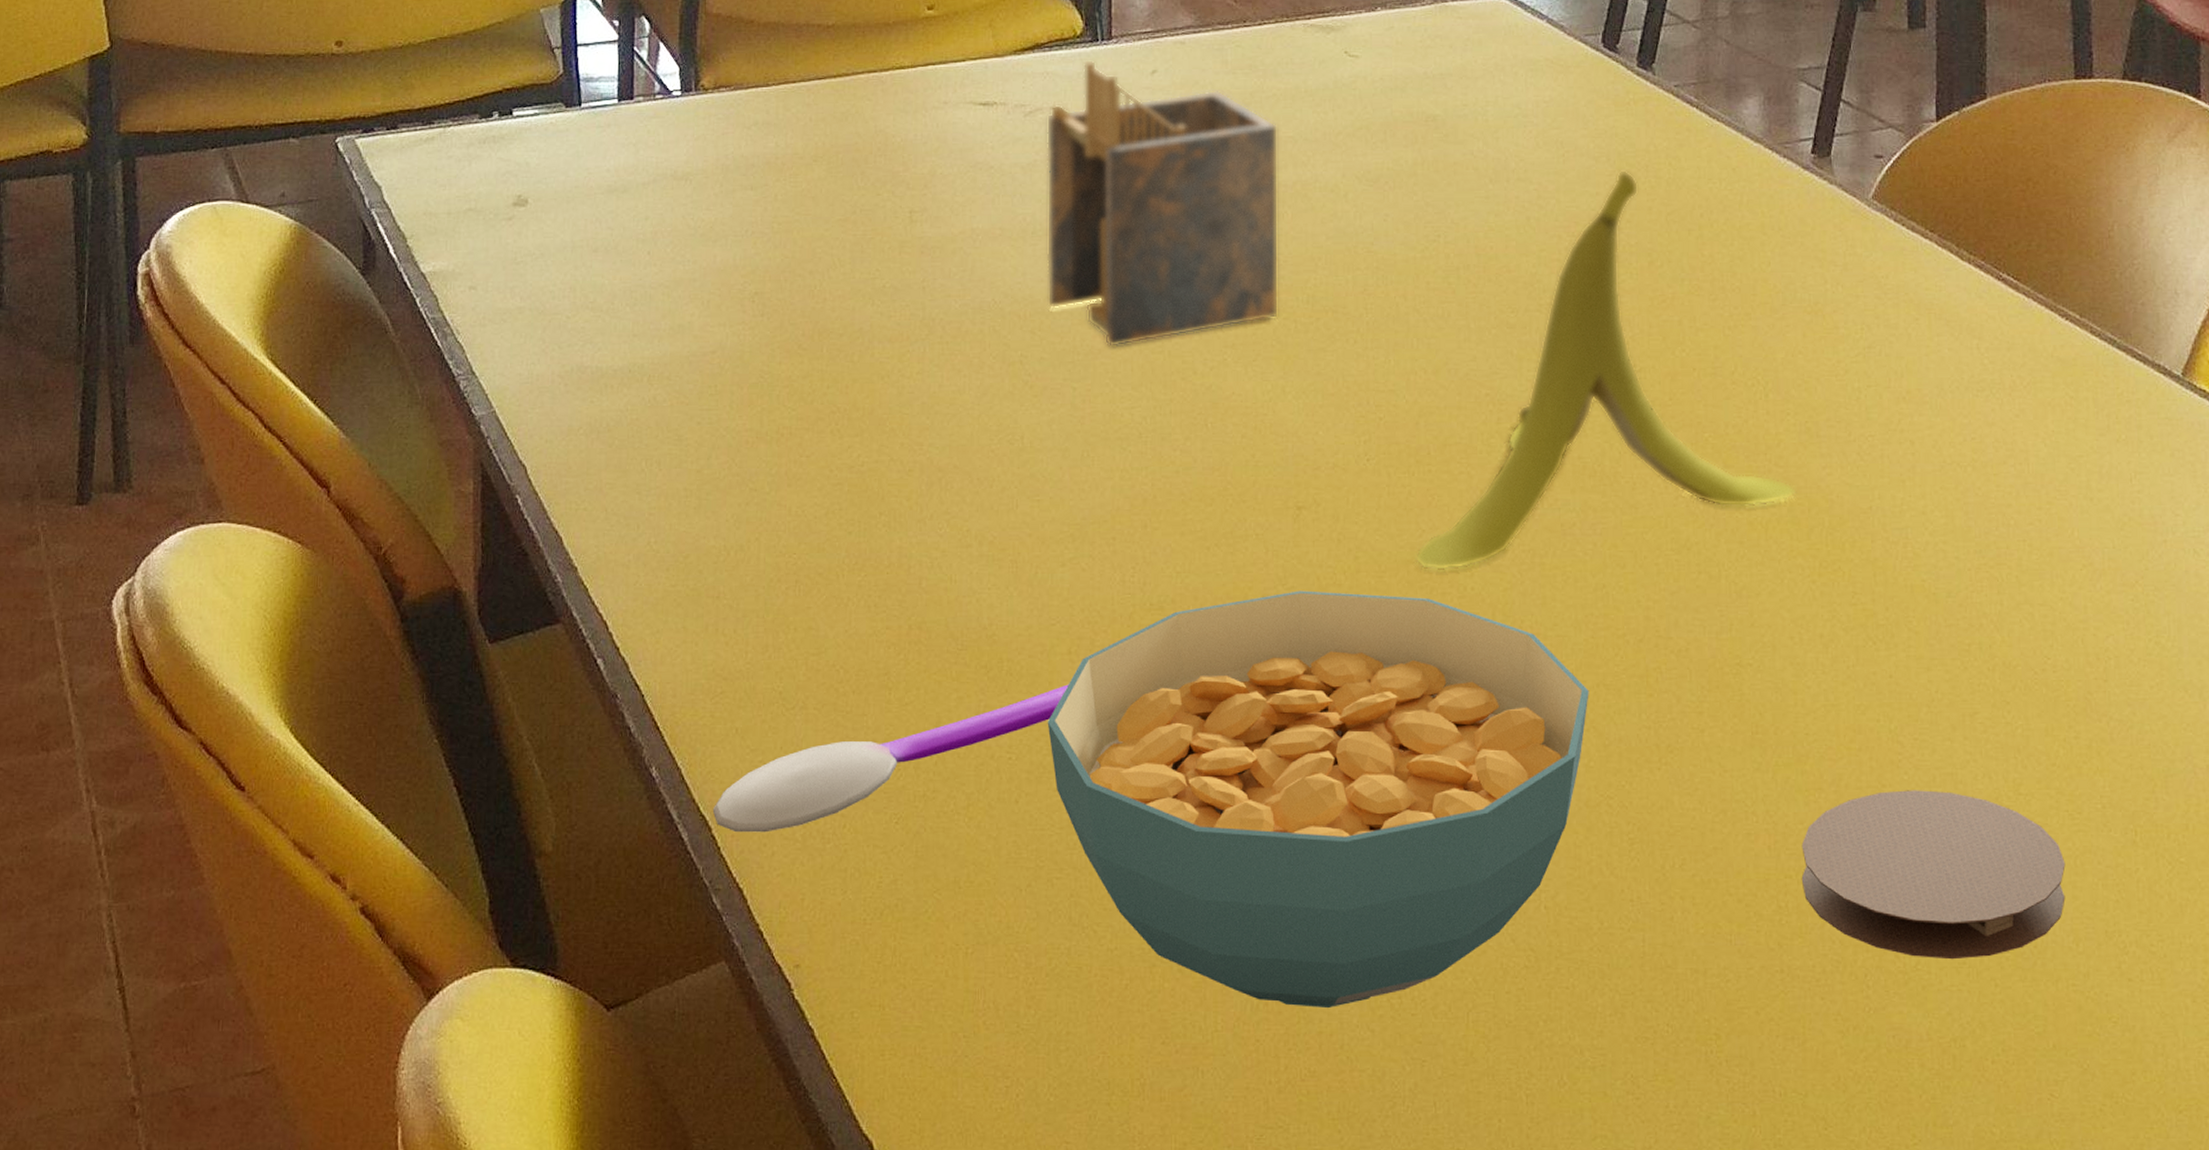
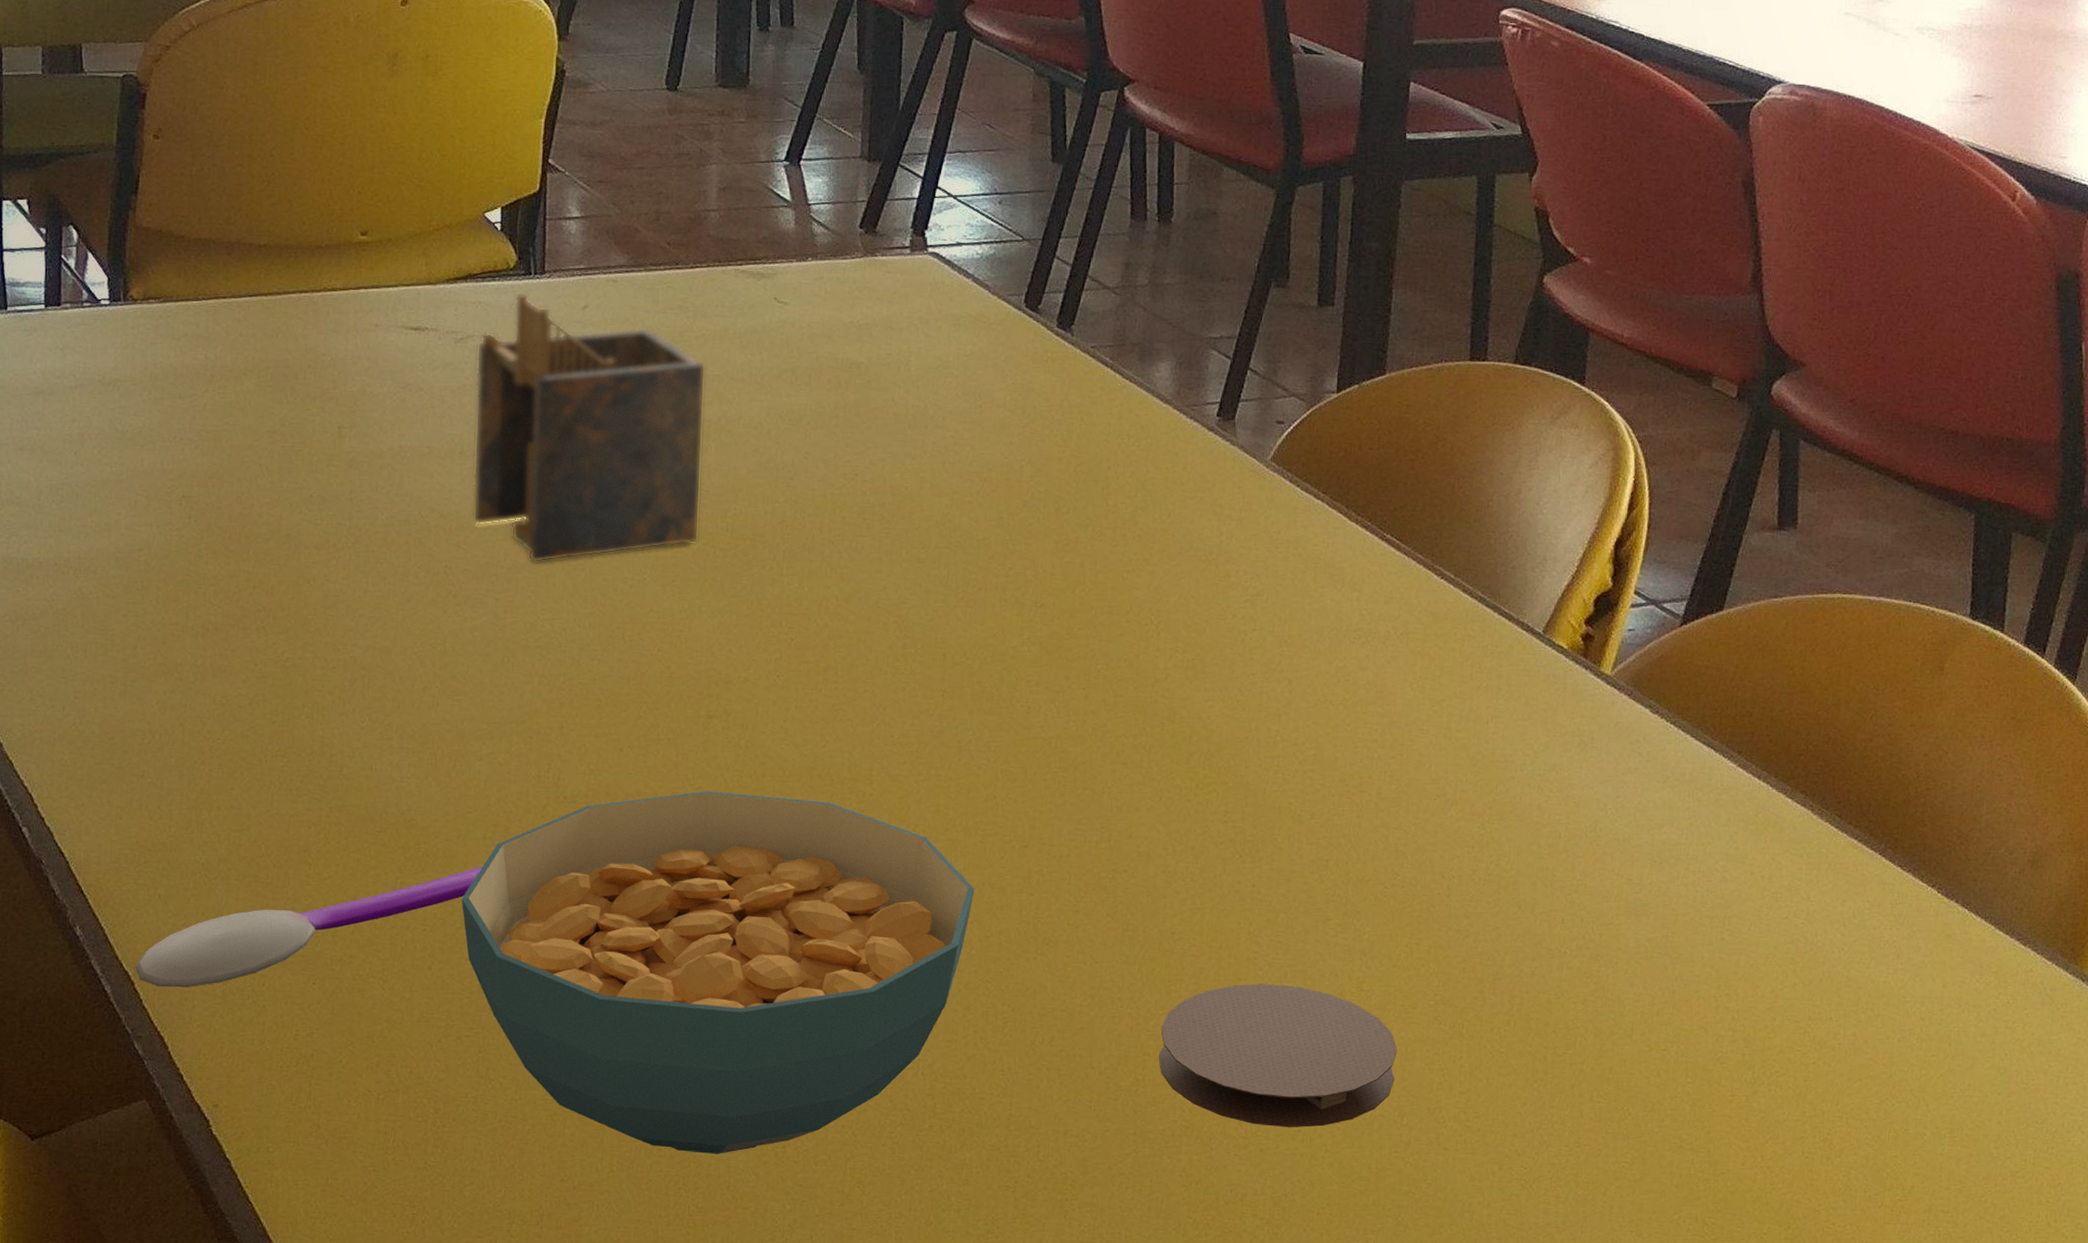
banana peel: present [1415,170,1797,571] -> none [818,423,1180,779]

